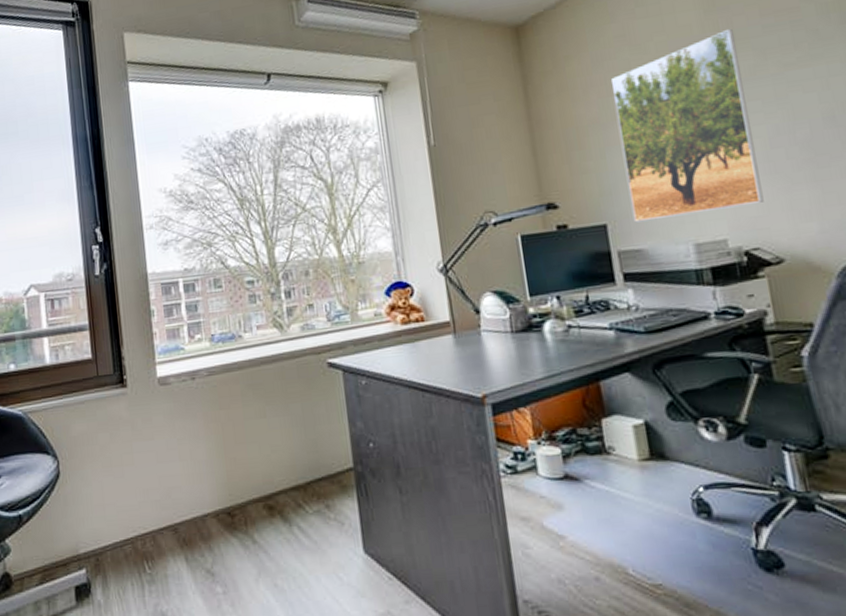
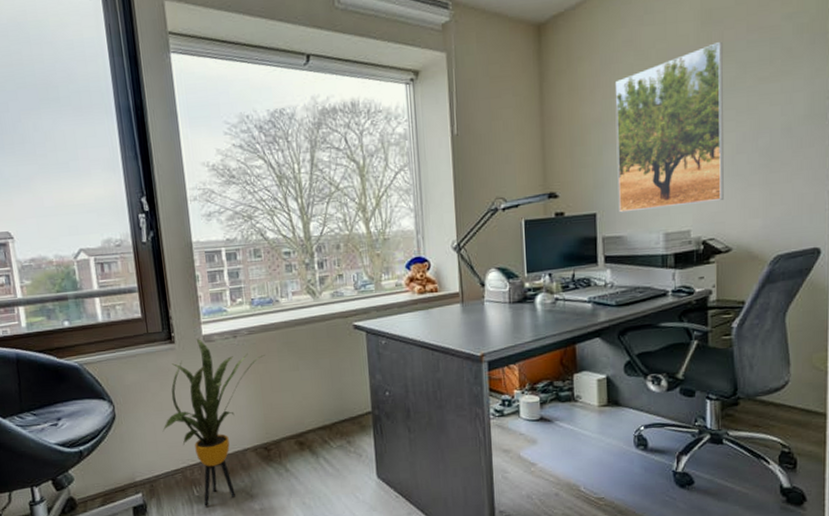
house plant: none [111,381,227,587] -> present [162,339,265,507]

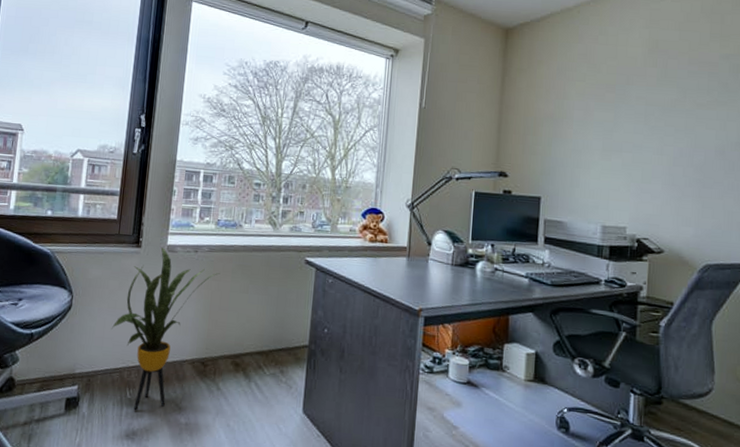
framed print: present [614,41,724,213] -> none [561,67,666,205]

